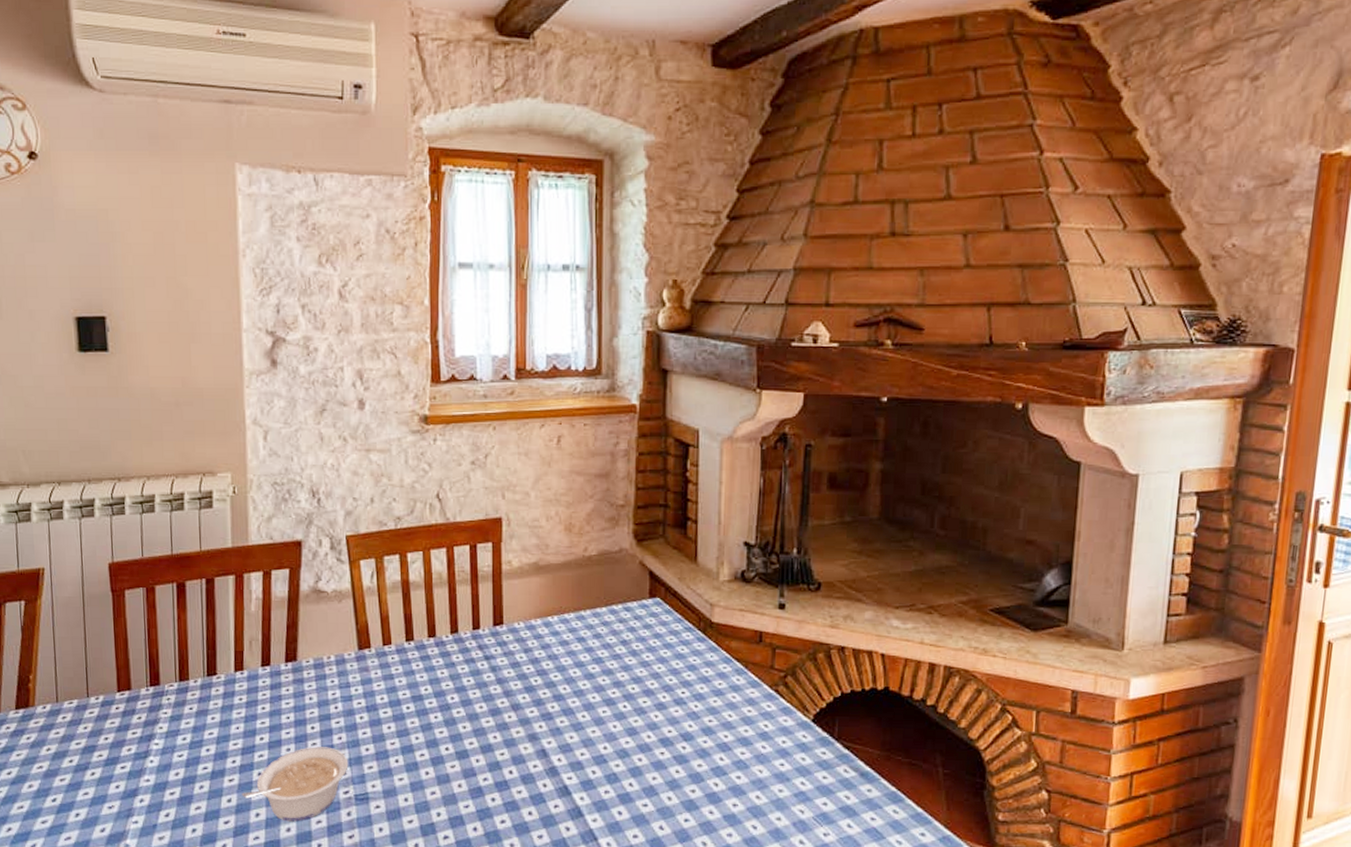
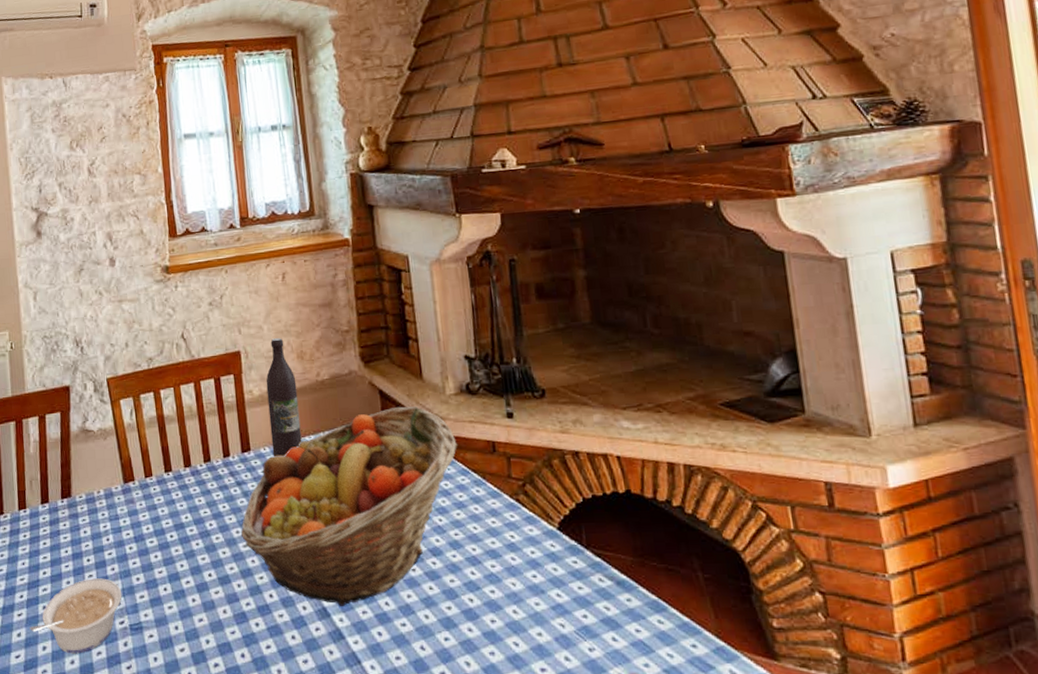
fruit basket: none [484,589,725,785] -> present [240,406,458,606]
wine bottle: none [527,507,561,633] -> present [266,338,302,457]

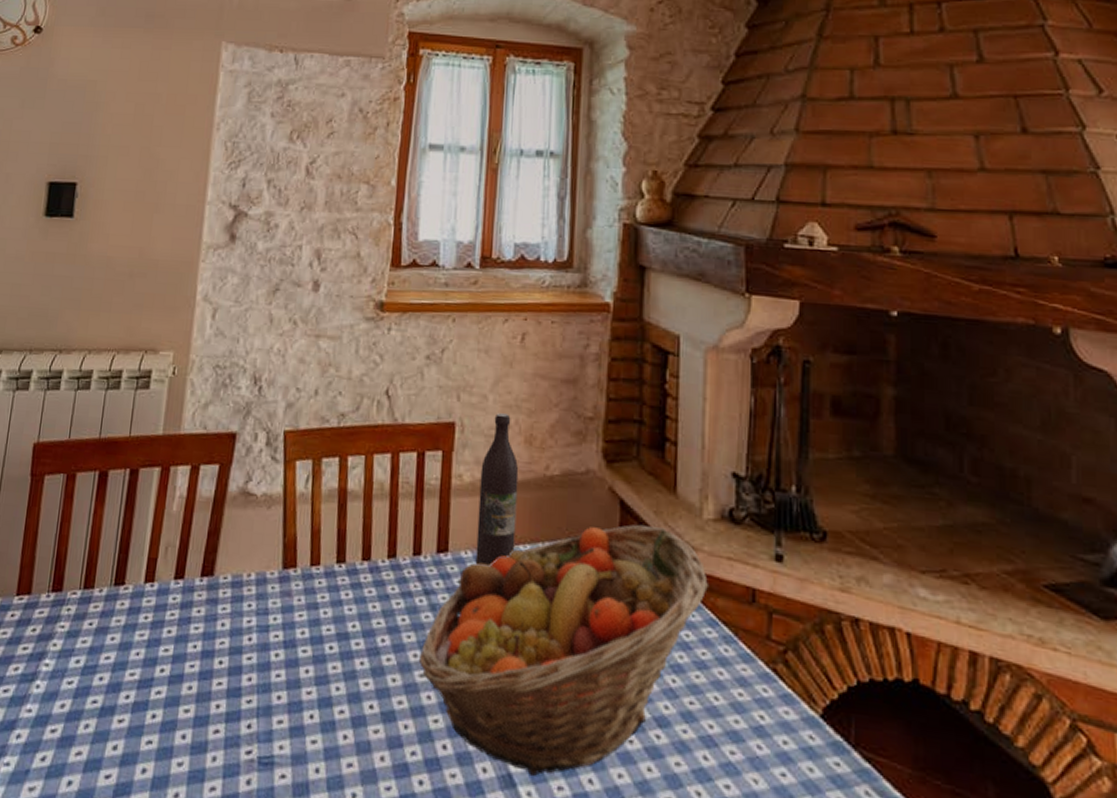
legume: present [29,578,122,654] -> none [129,686,256,786]

